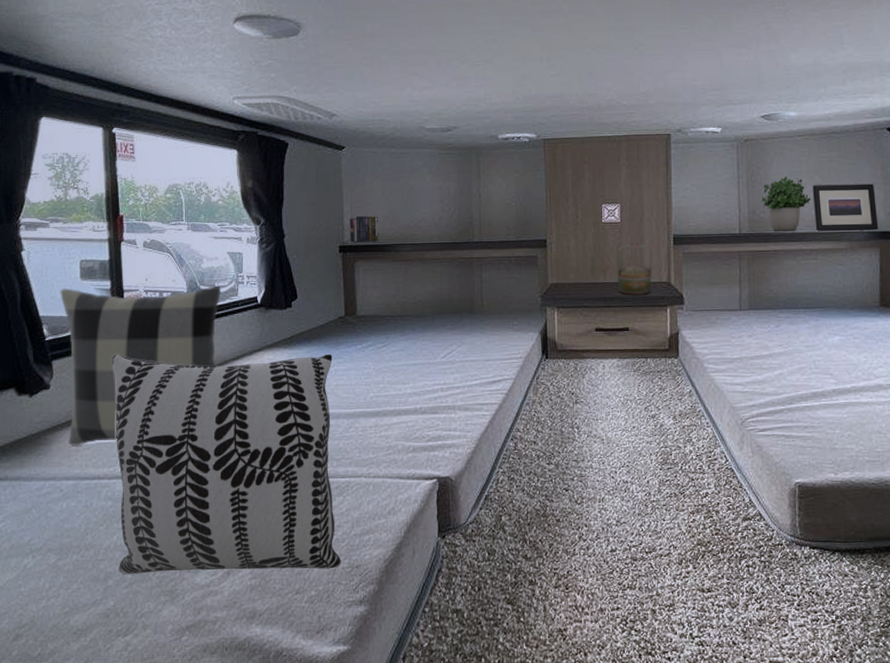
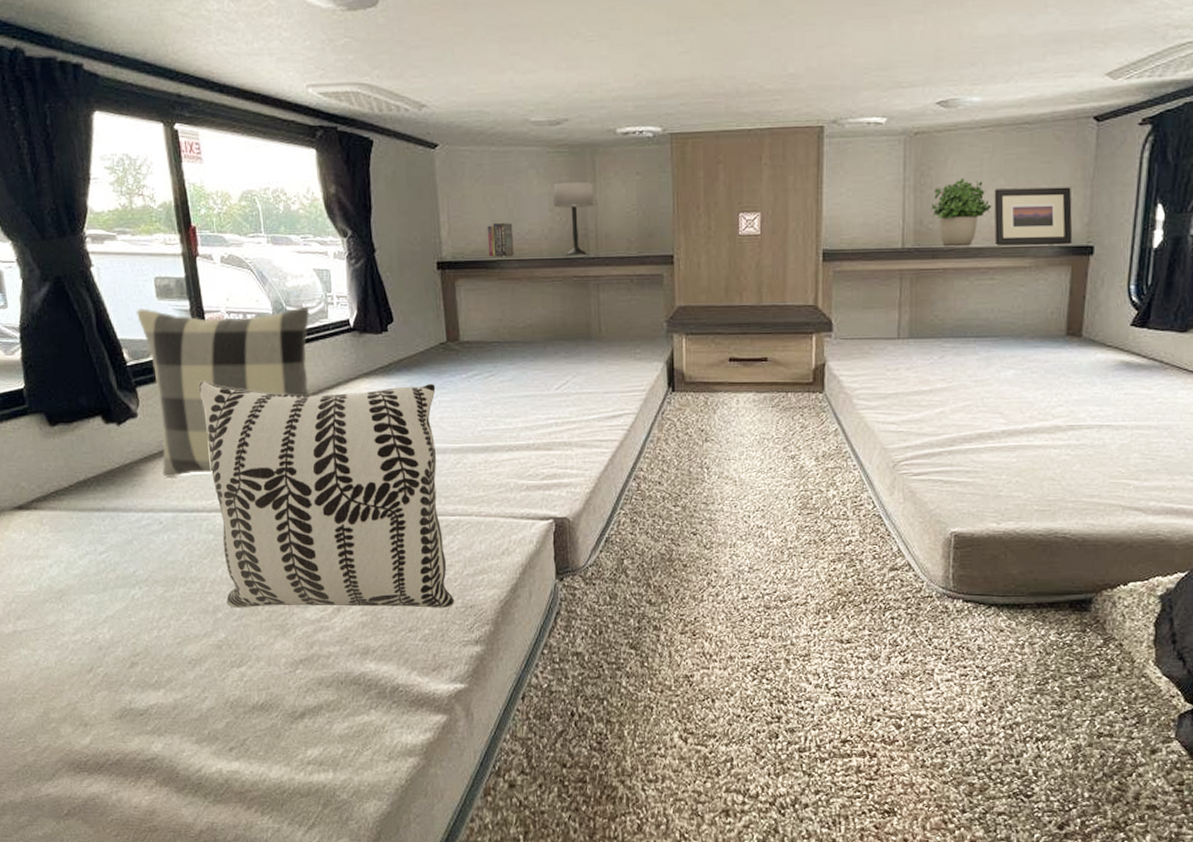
books: present [349,216,378,242] -> none [447,227,480,258]
books: none [385,213,408,242] -> present [487,223,514,257]
table lamp: none [444,177,478,240] -> present [553,180,594,255]
decorative basket: present [617,240,653,296] -> none [755,255,797,321]

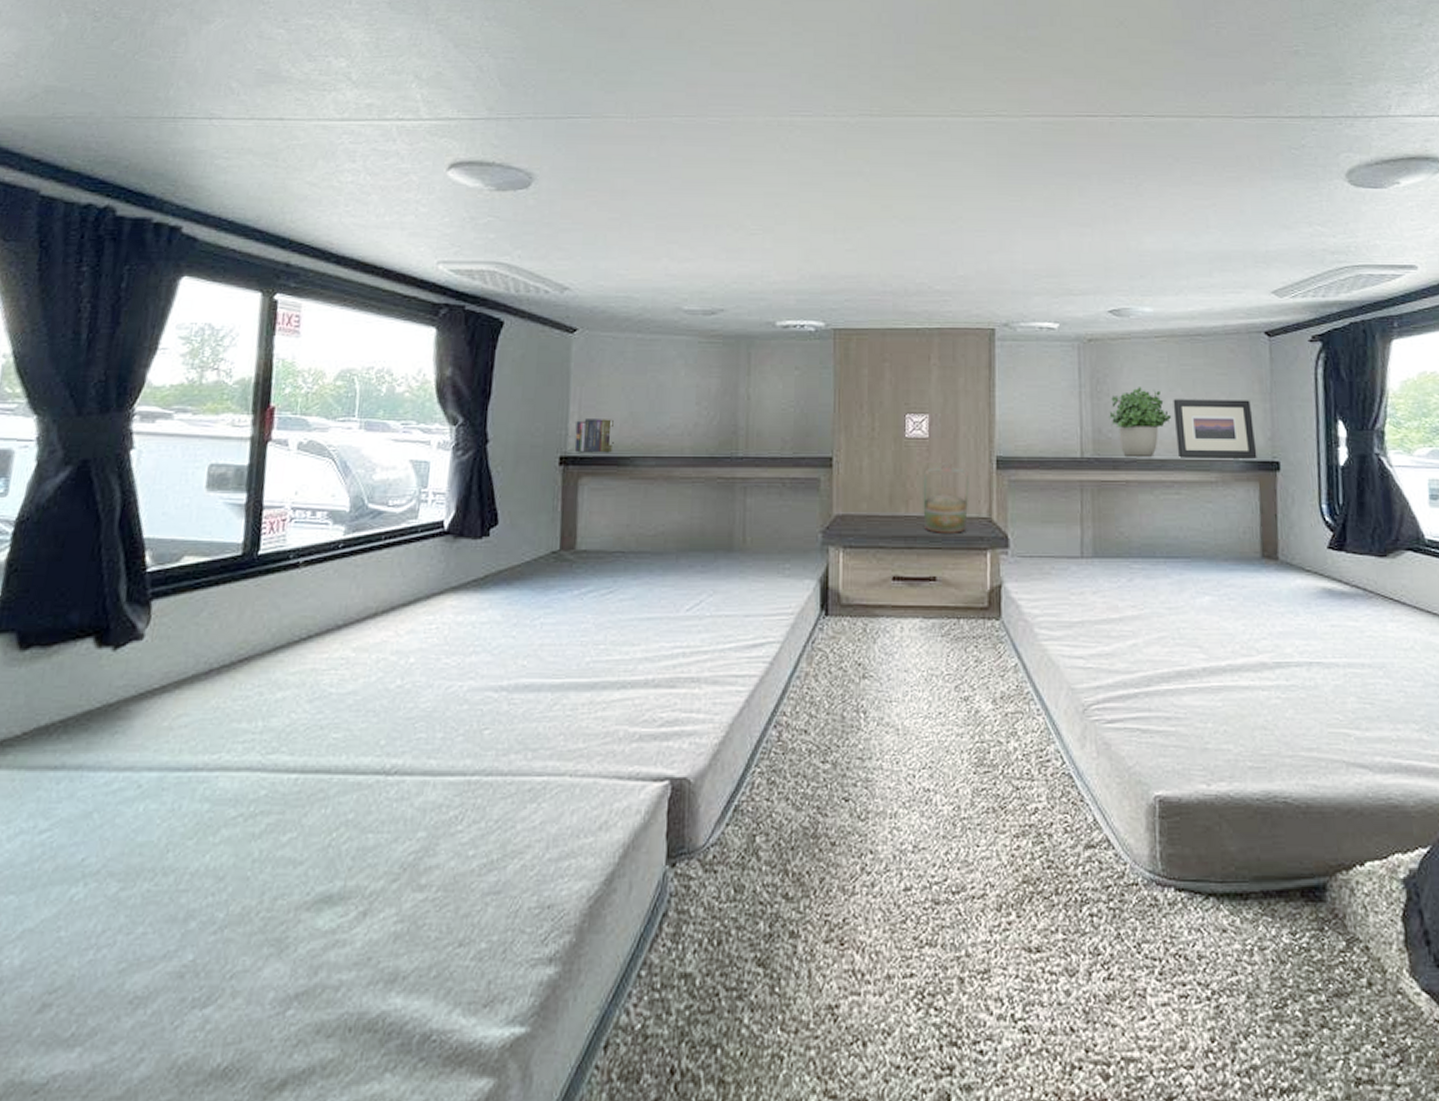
pillow: present [136,306,310,477] -> none [158,501,397,722]
pillow: present [198,381,455,608] -> none [206,593,539,914]
books: none [447,227,480,258] -> present [575,419,614,453]
books: present [487,223,514,257] -> none [621,416,653,453]
table lamp: present [553,180,594,255] -> none [702,373,747,454]
decorative basket: none [755,255,797,321] -> present [923,461,969,535]

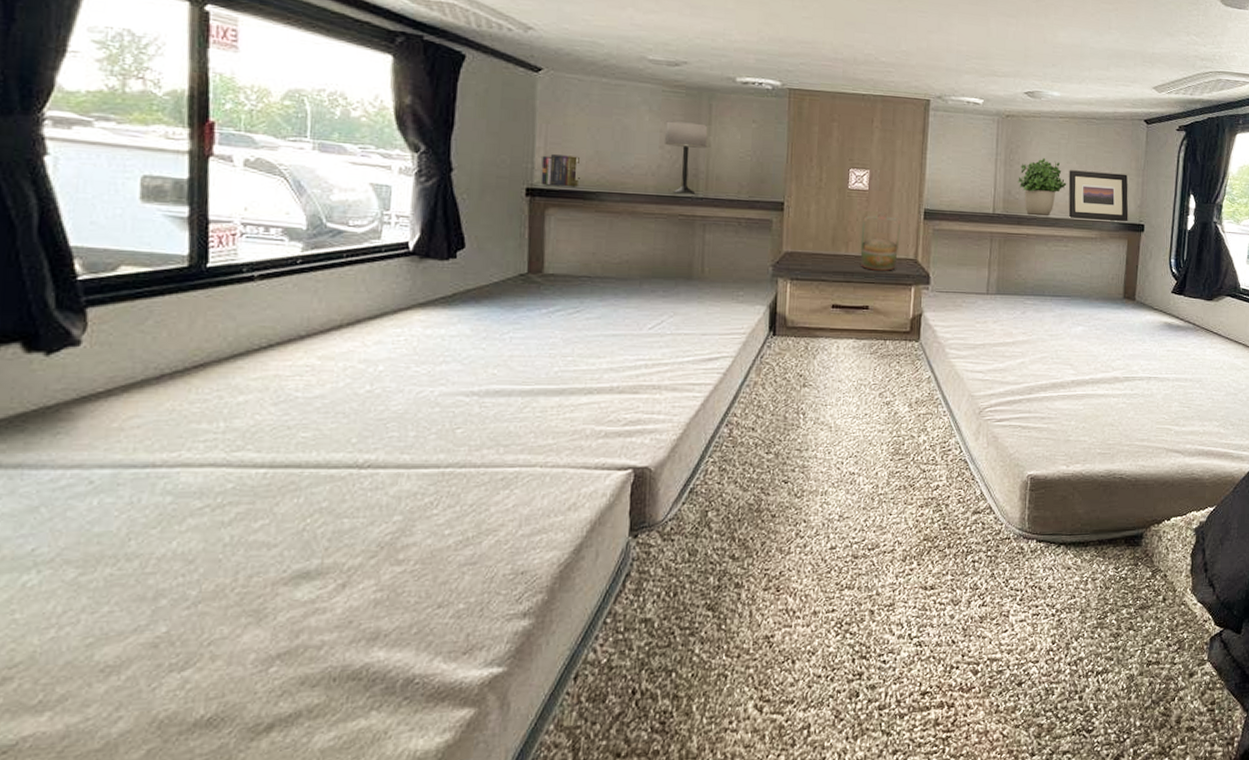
table lamp: none [702,373,747,454] -> present [665,120,708,194]

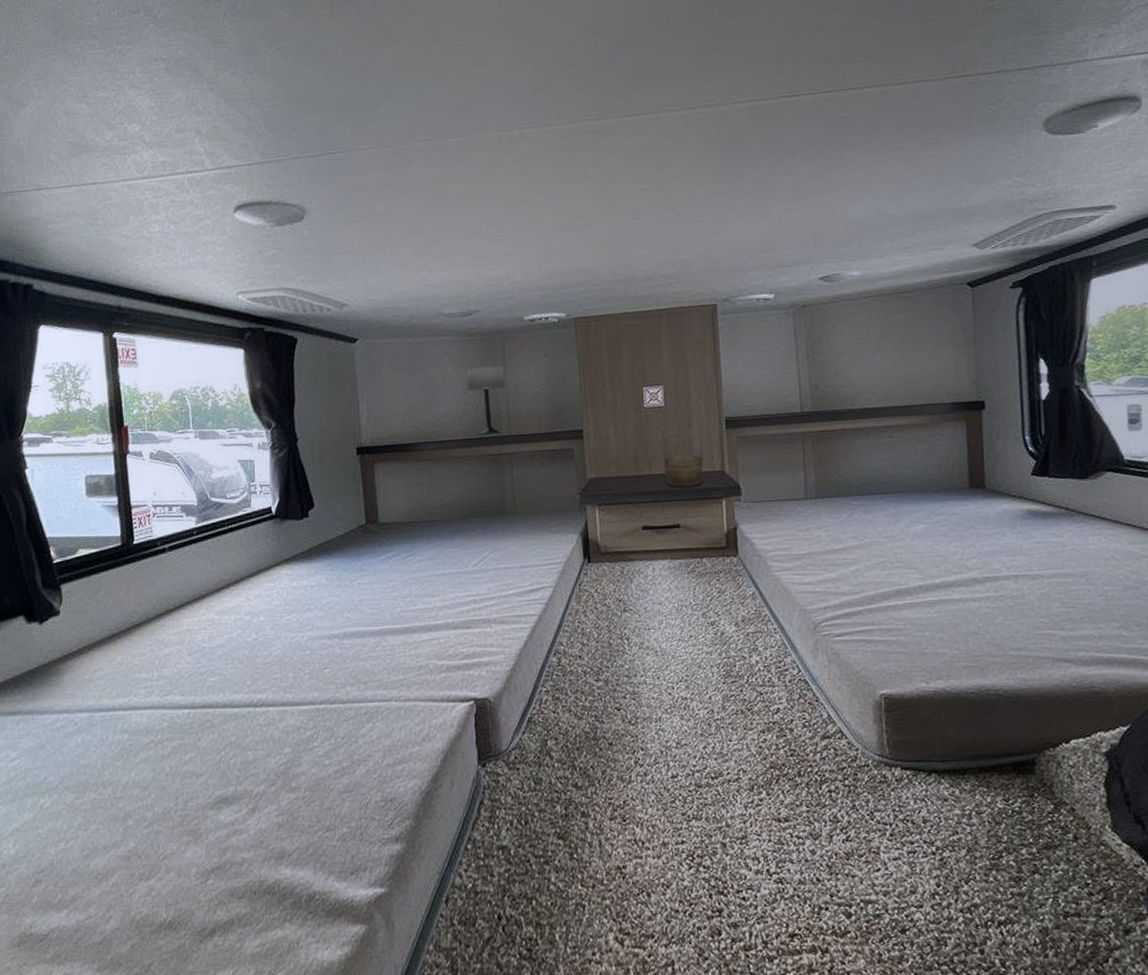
books: present [541,154,579,187] -> none [366,413,398,442]
potted plant: present [1018,158,1066,217] -> none [824,344,881,408]
picture frame: present [1068,170,1128,221] -> none [882,347,963,405]

